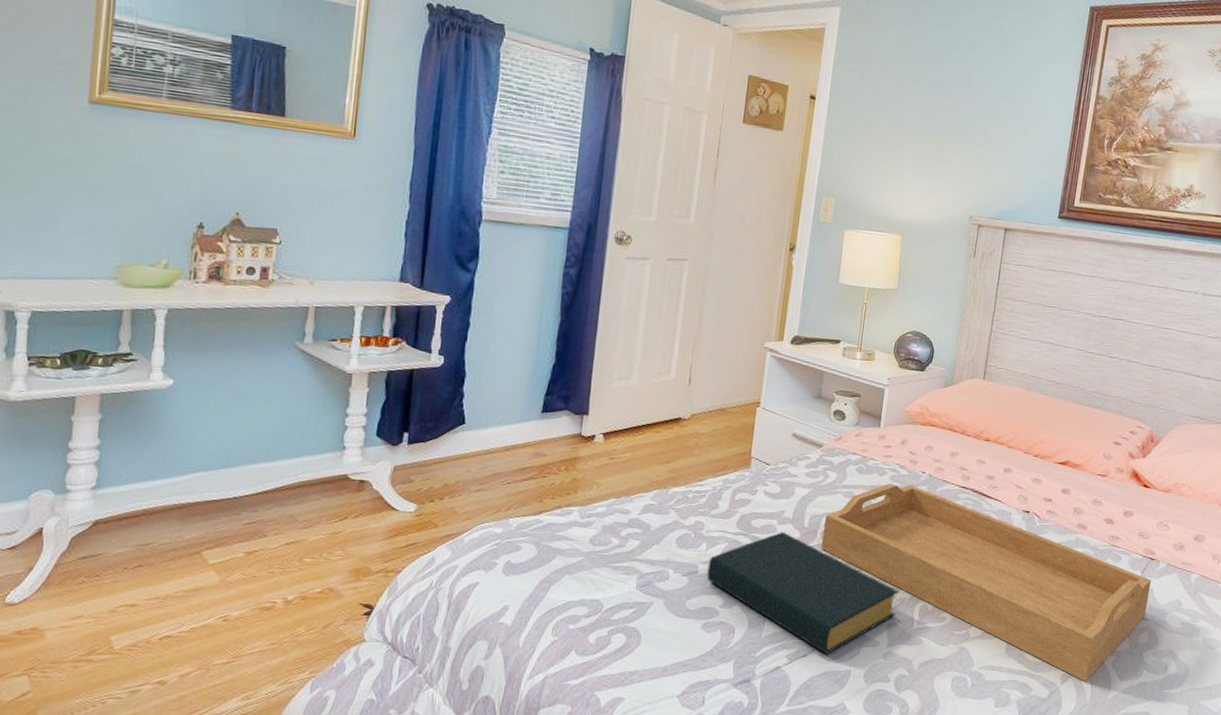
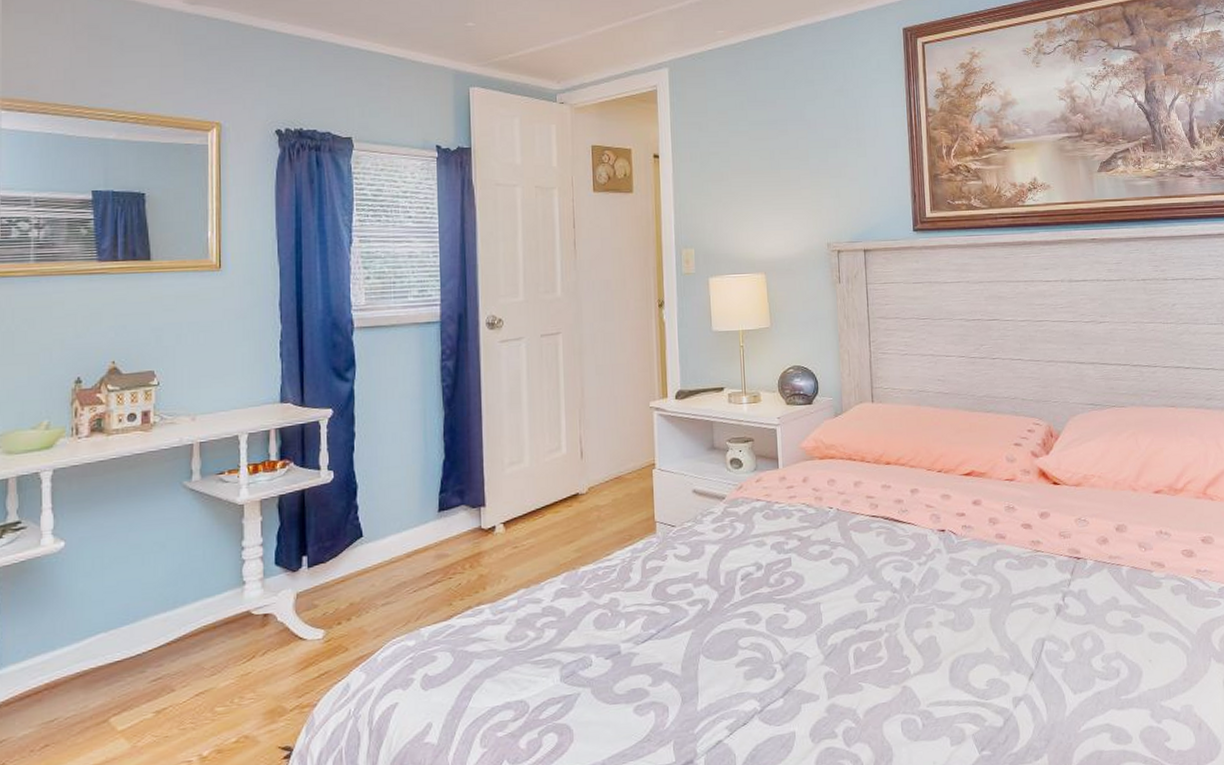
hardback book: present [707,532,899,654] -> none [629,594,830,718]
serving tray: present [820,483,1152,682] -> none [740,523,1085,702]

